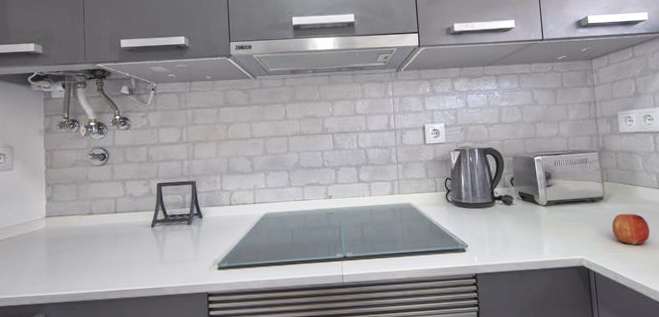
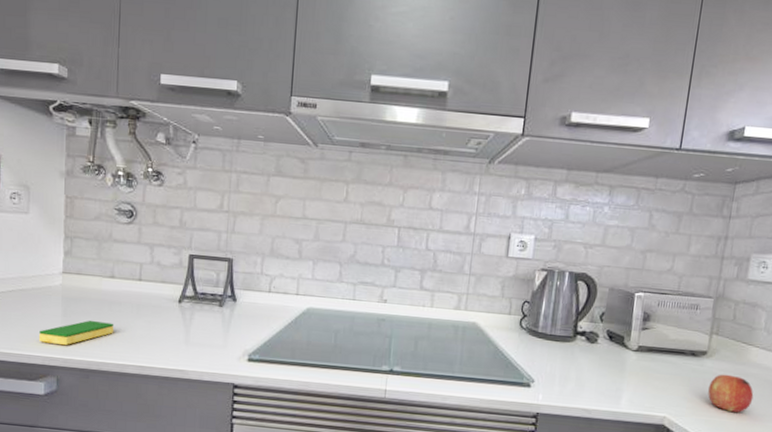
dish sponge: none [26,255,96,284] -> present [38,320,114,346]

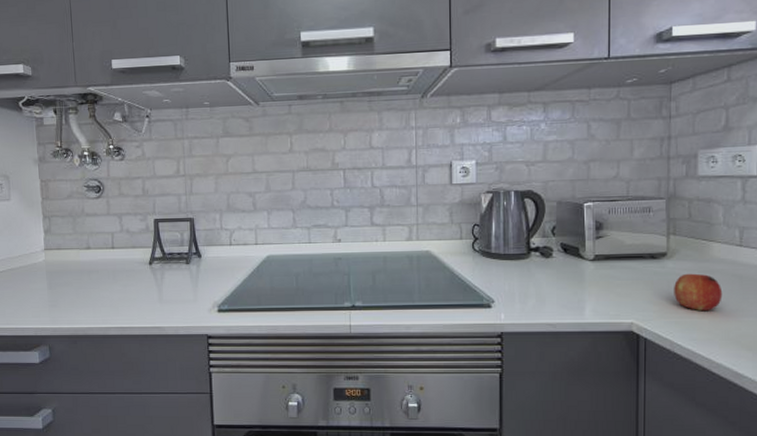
dish sponge: present [38,320,114,346] -> none [29,289,95,316]

